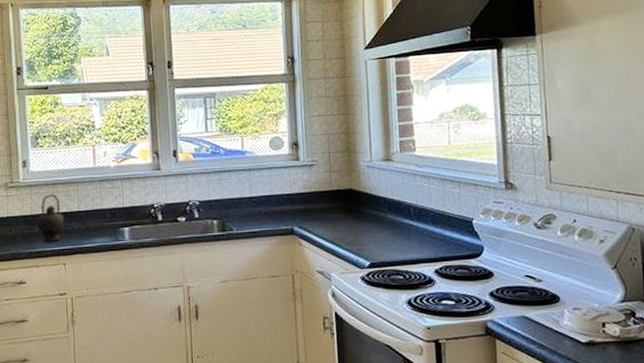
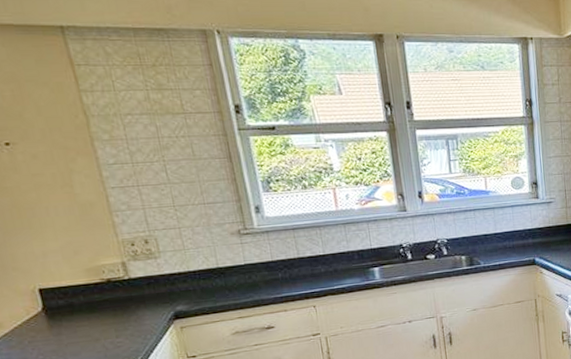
teapot: present [37,193,71,242] -> none [279,238,316,287]

